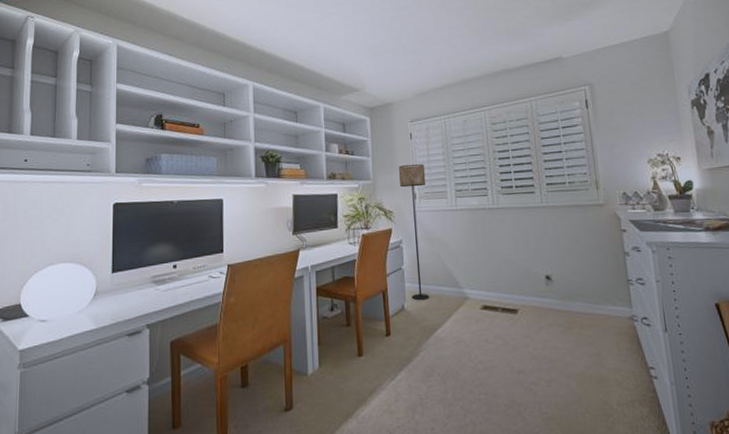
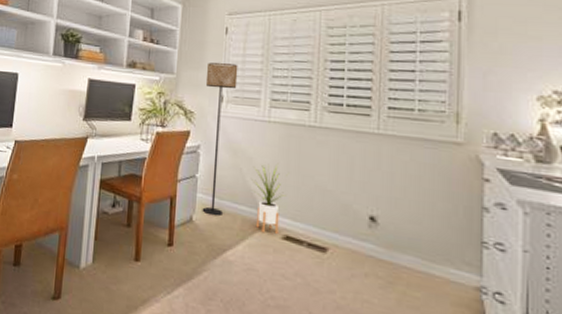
house plant: none [449,247,478,307] -> present [252,165,288,234]

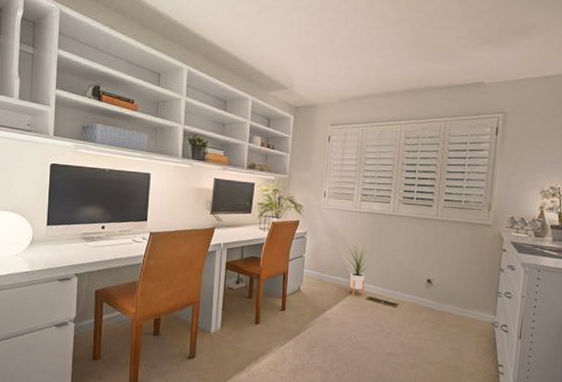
floor lamp: present [202,62,238,216] -> none [308,164,338,286]

